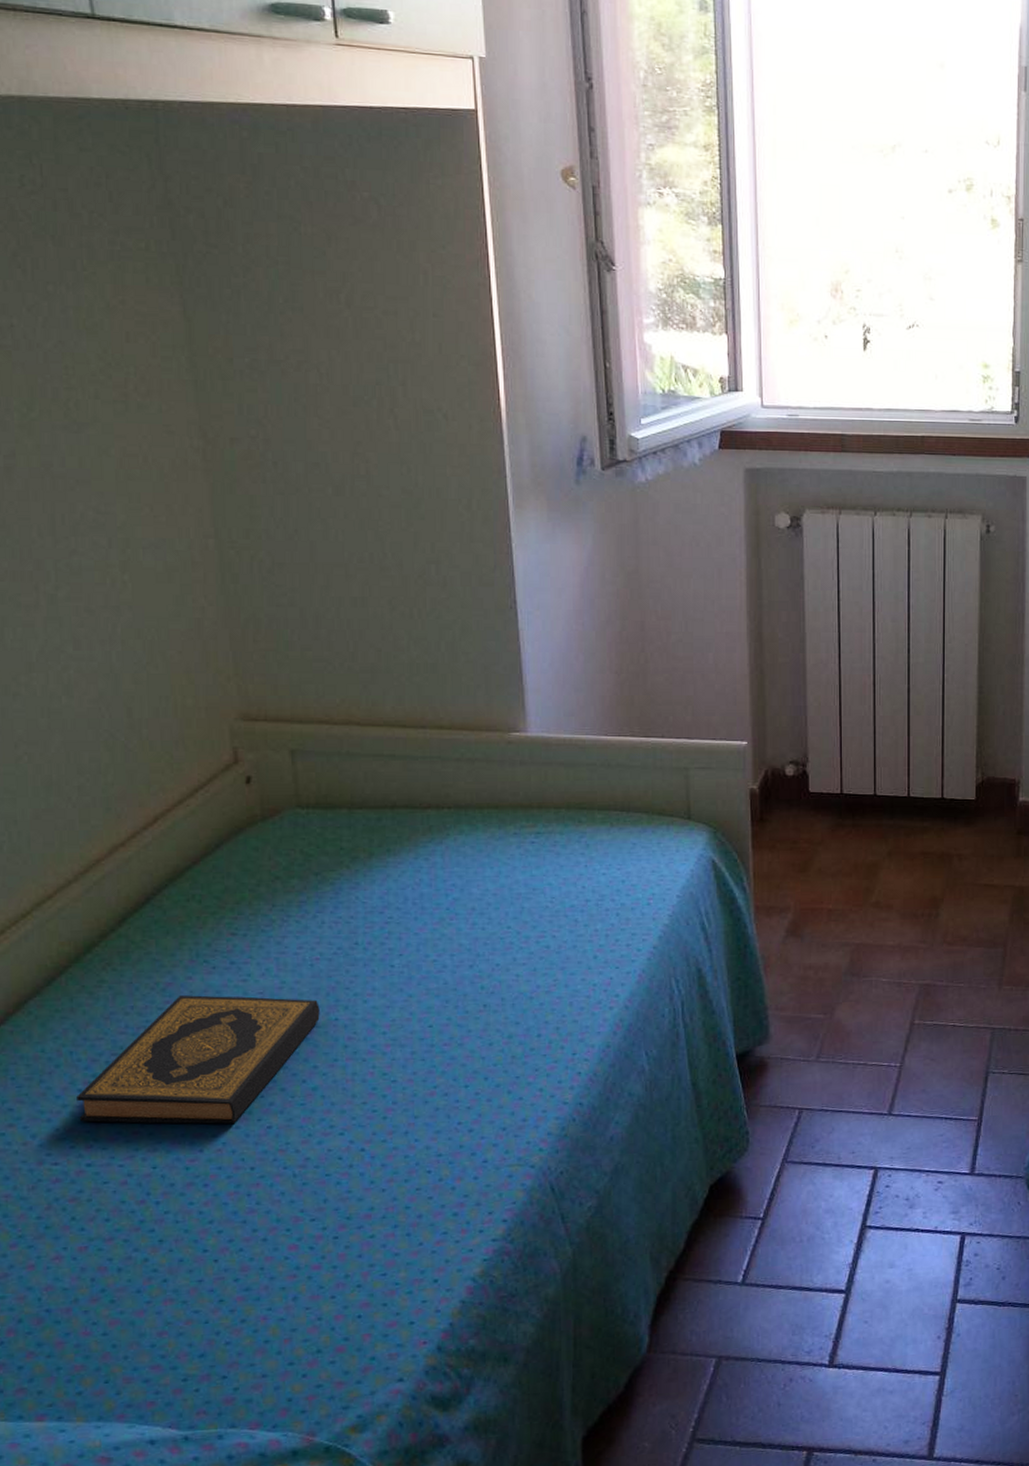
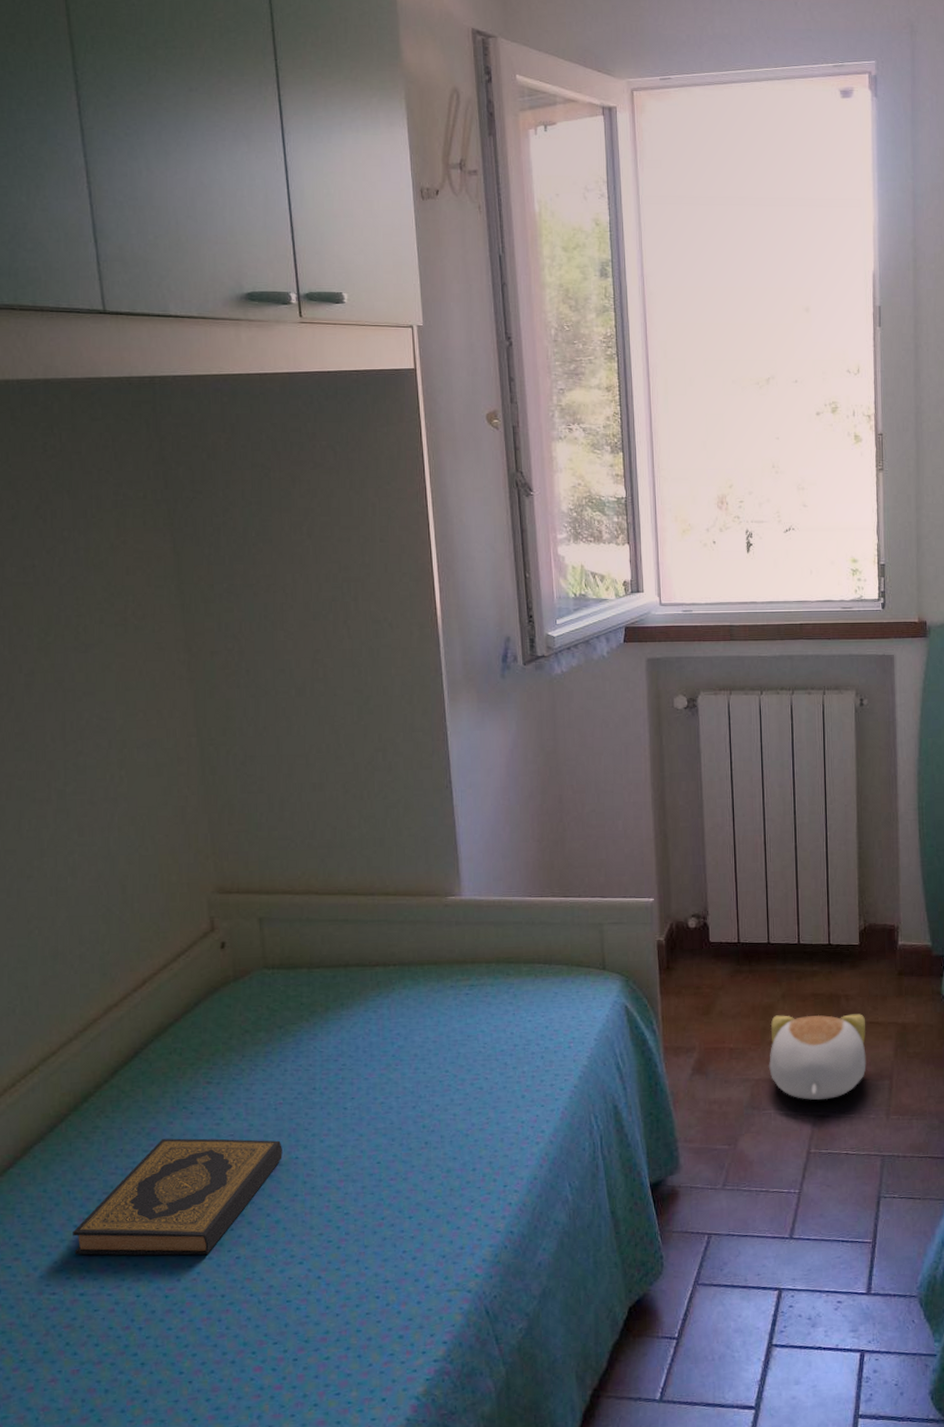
plush toy: none [870,874,979,967] -> present [768,1014,866,1100]

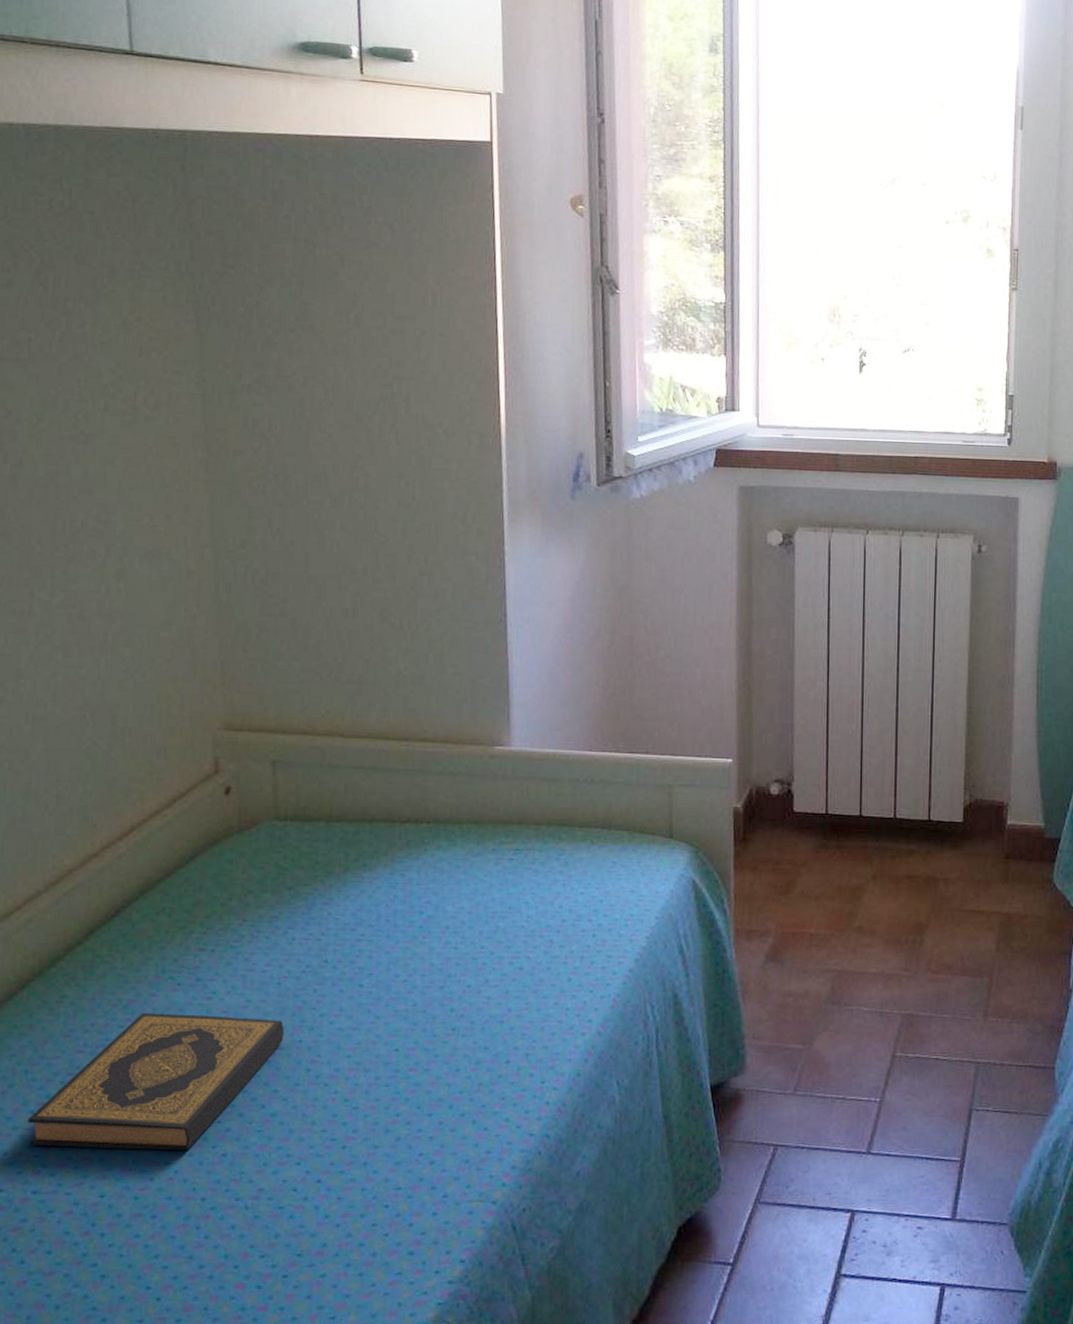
plush toy: present [768,1014,866,1100] -> none [852,898,965,996]

